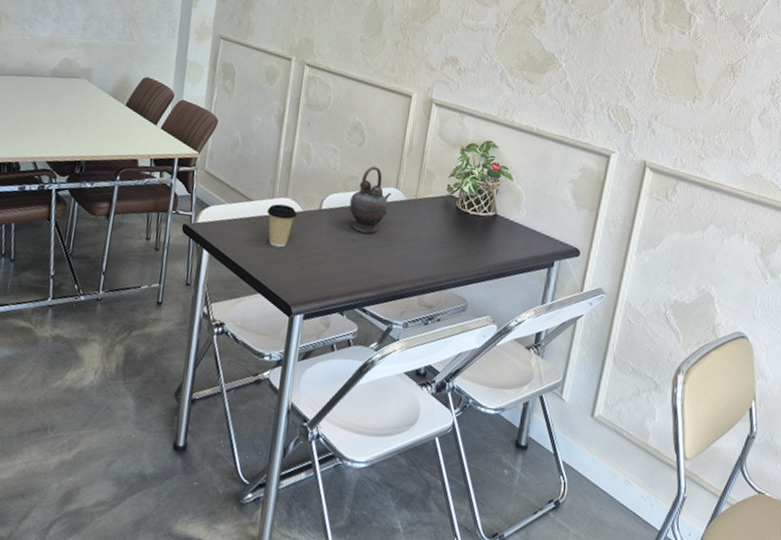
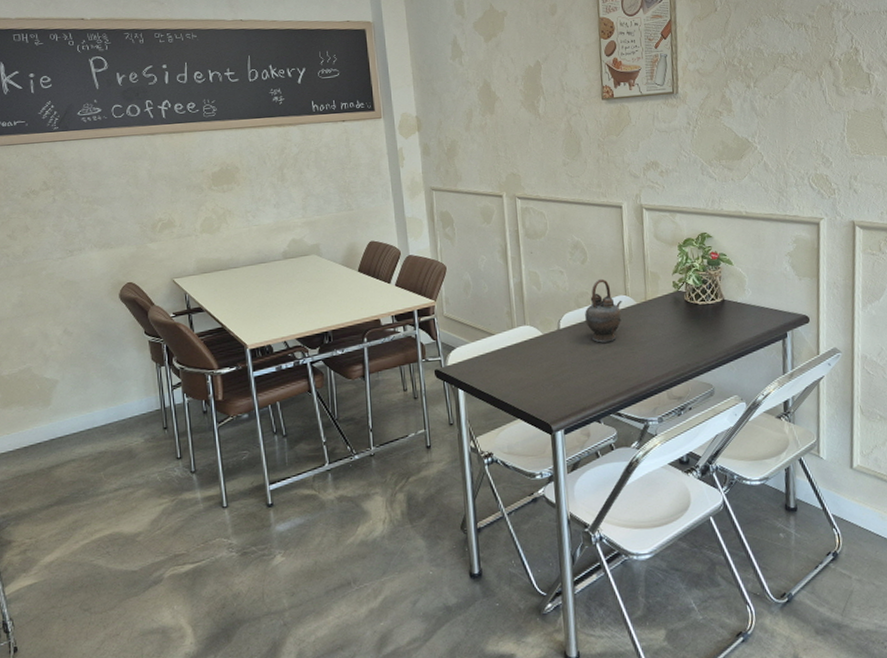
coffee cup: present [267,204,297,248] -> none [510,332,539,373]

